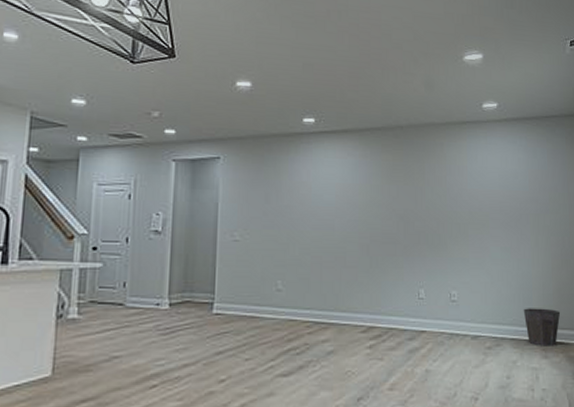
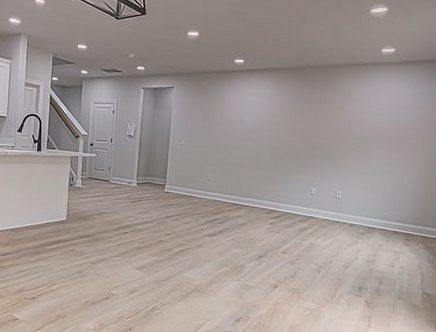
waste bin: present [523,308,561,346] -> none [393,208,426,238]

